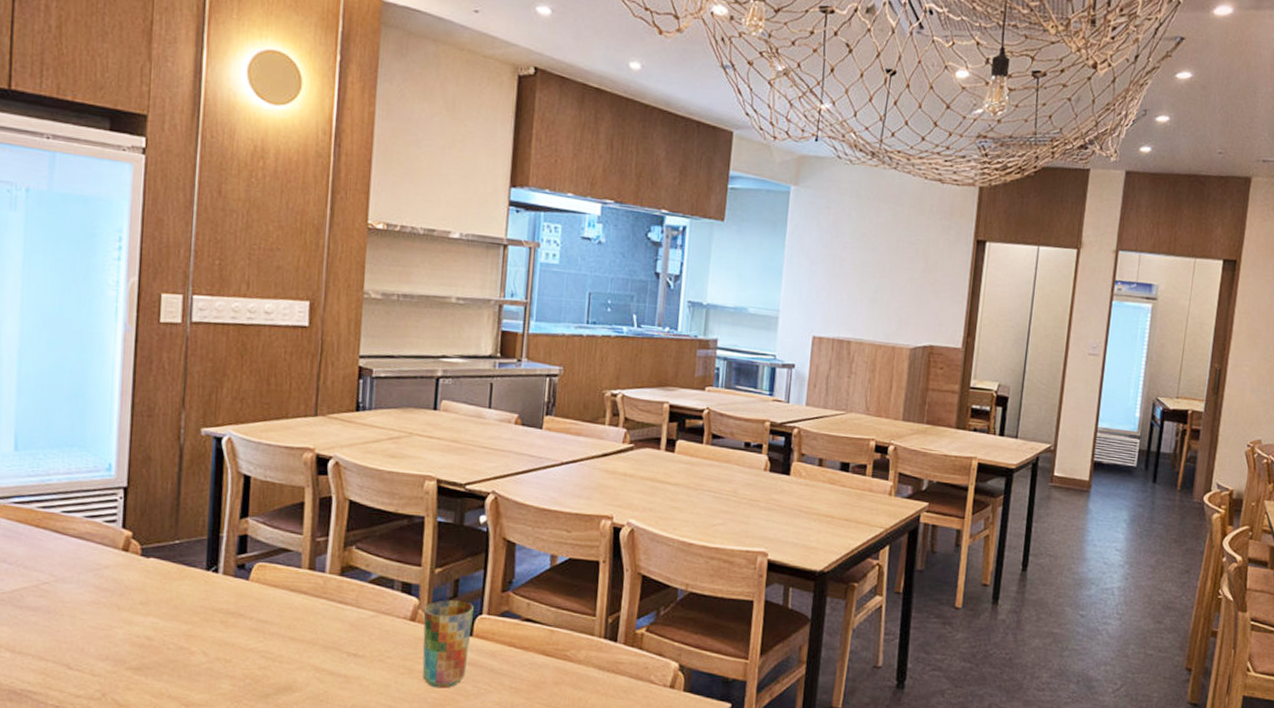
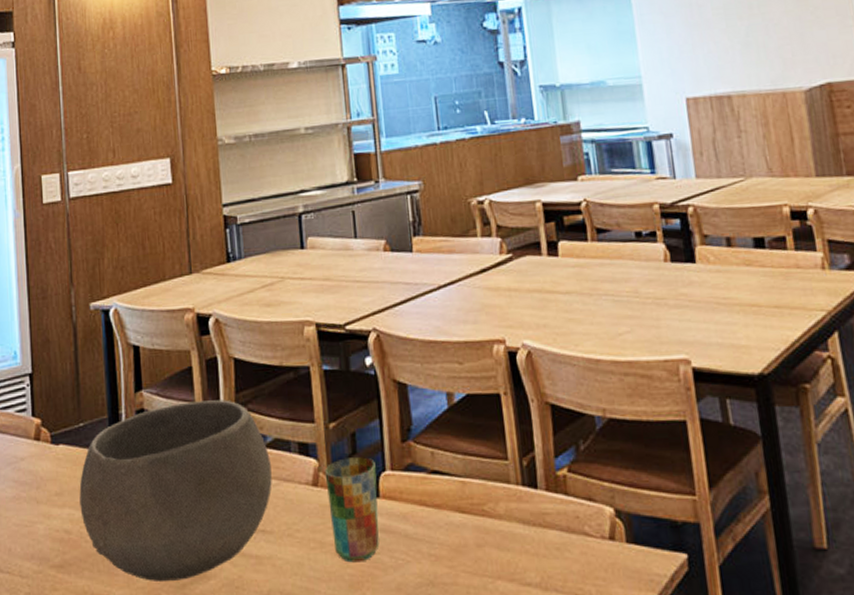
bowl: none [166,533,372,691] -> present [79,399,272,581]

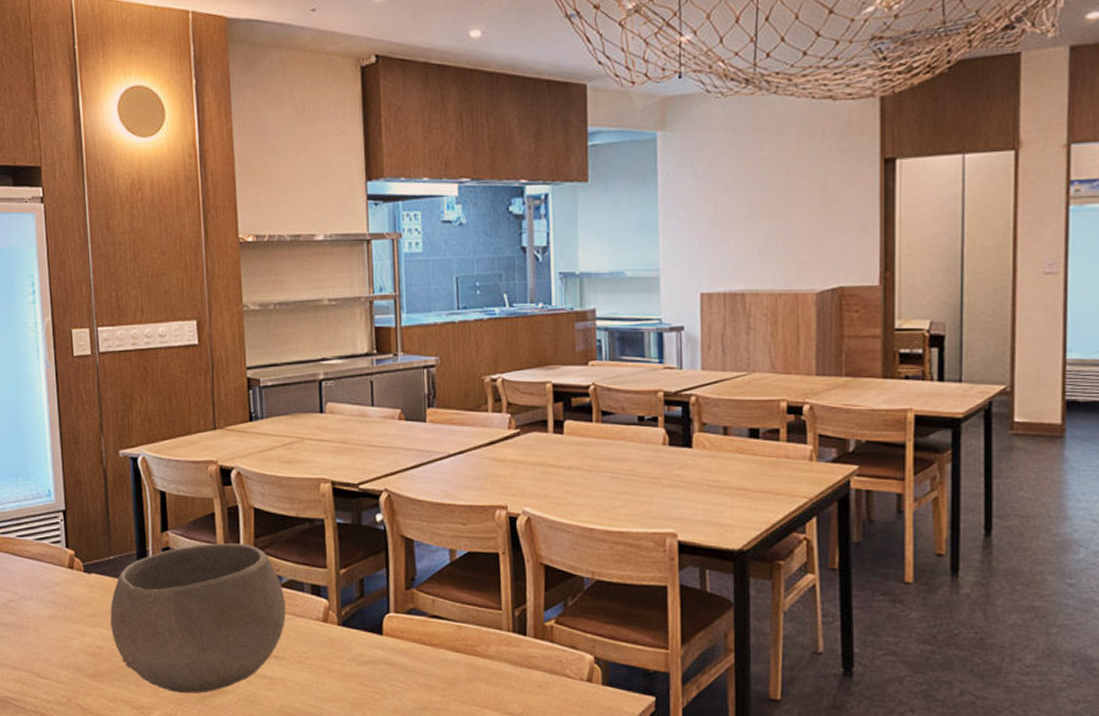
cup: present [324,457,380,563] -> none [334,600,381,688]

